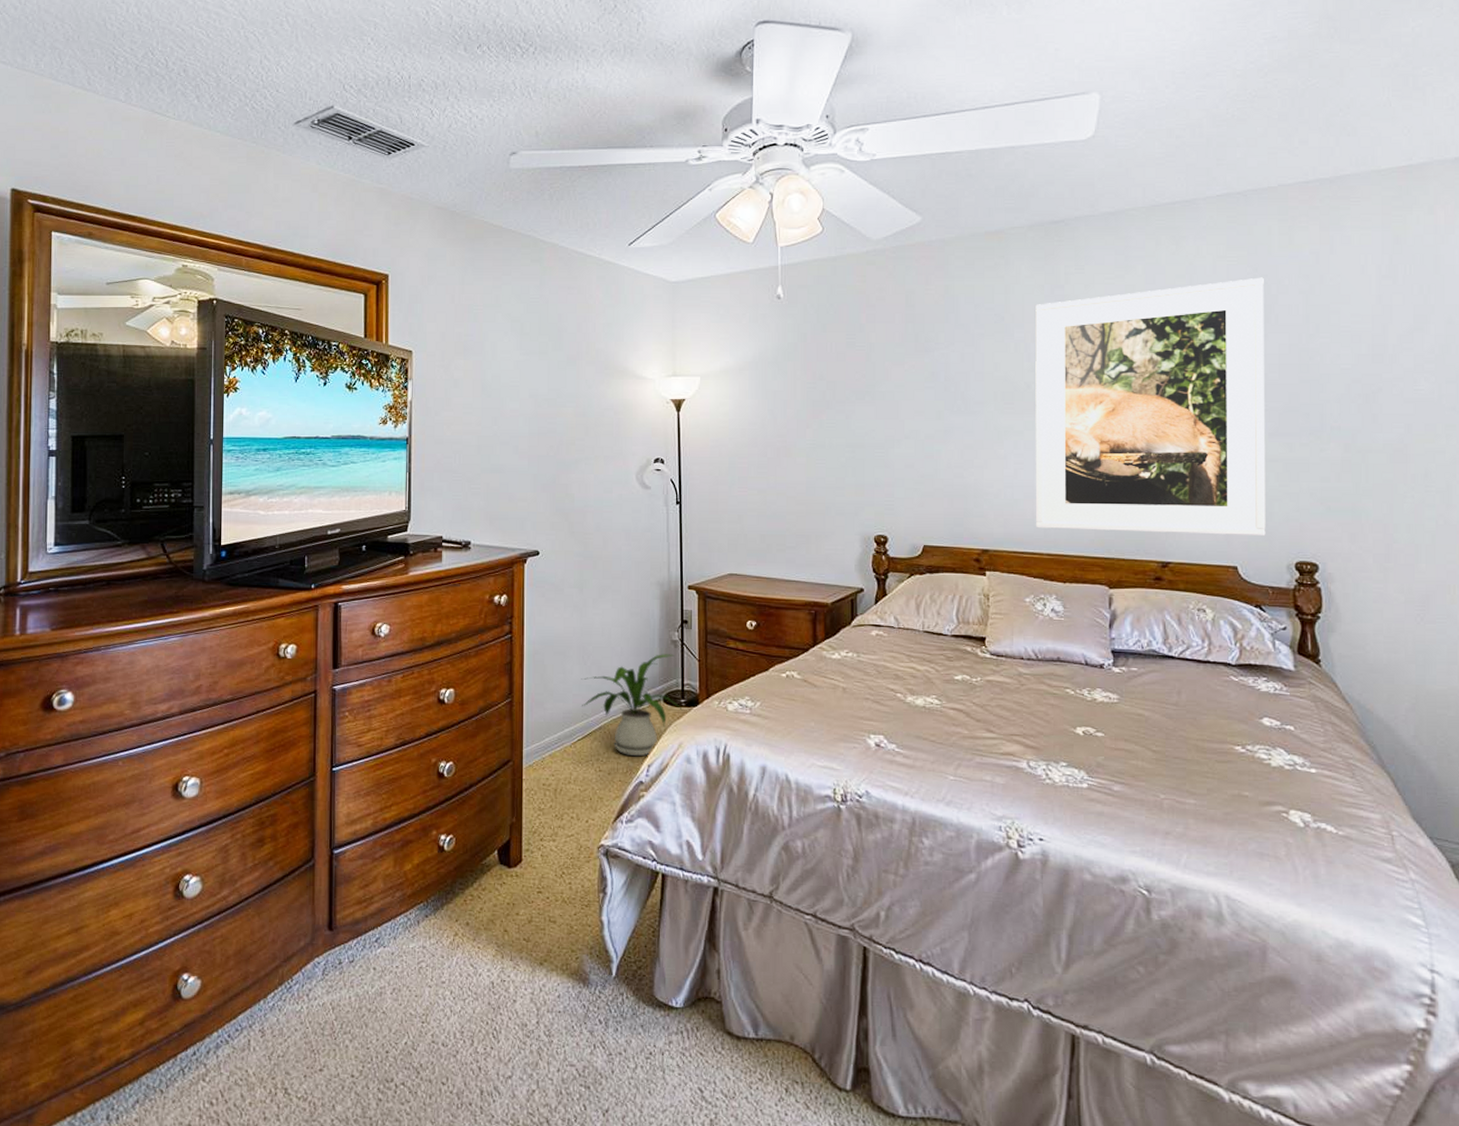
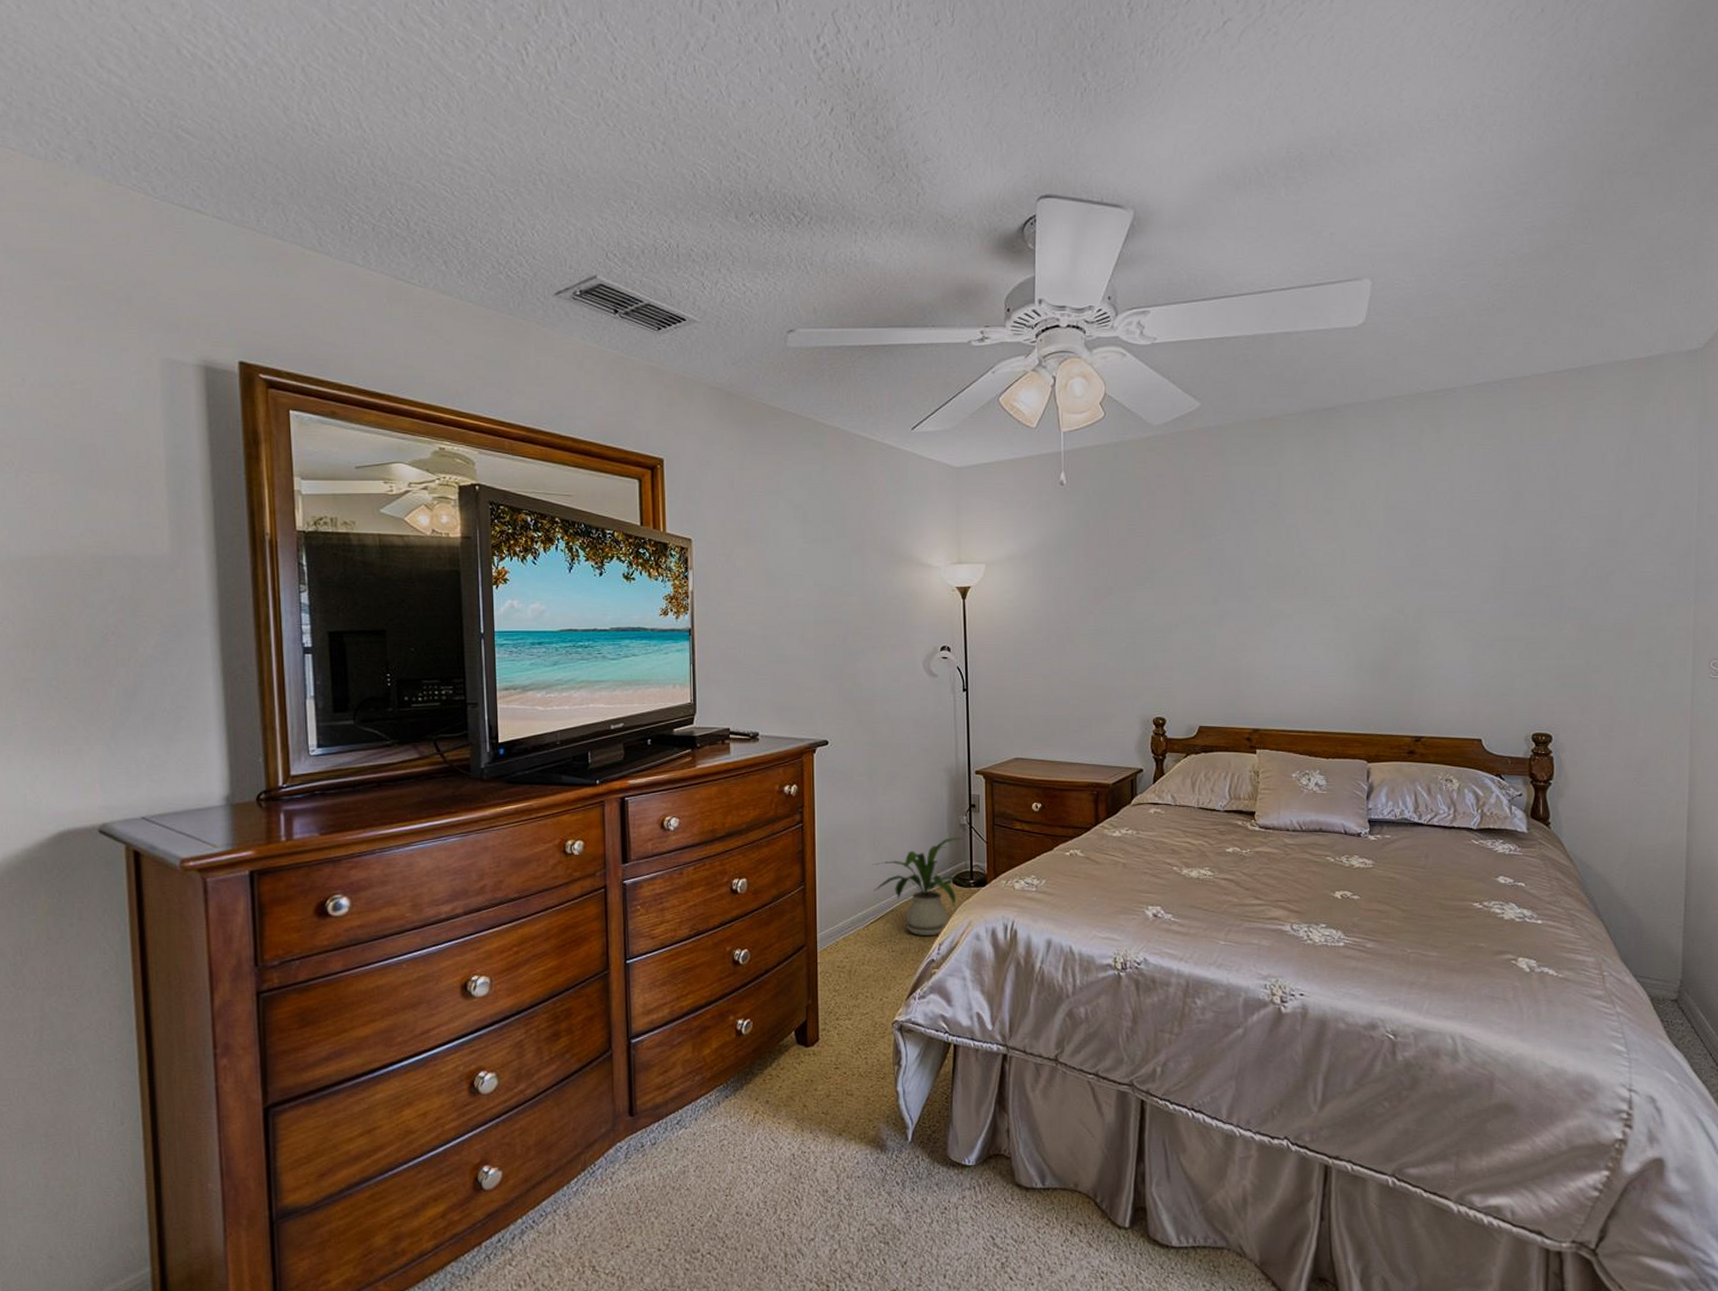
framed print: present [1035,277,1266,537] -> none [1302,465,1515,711]

